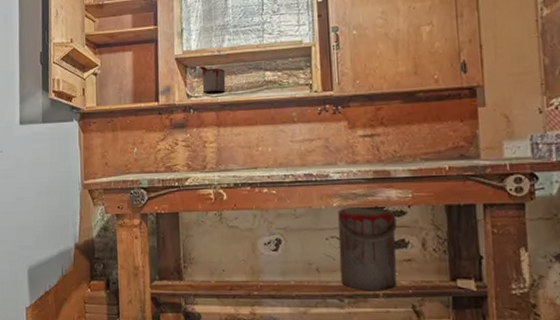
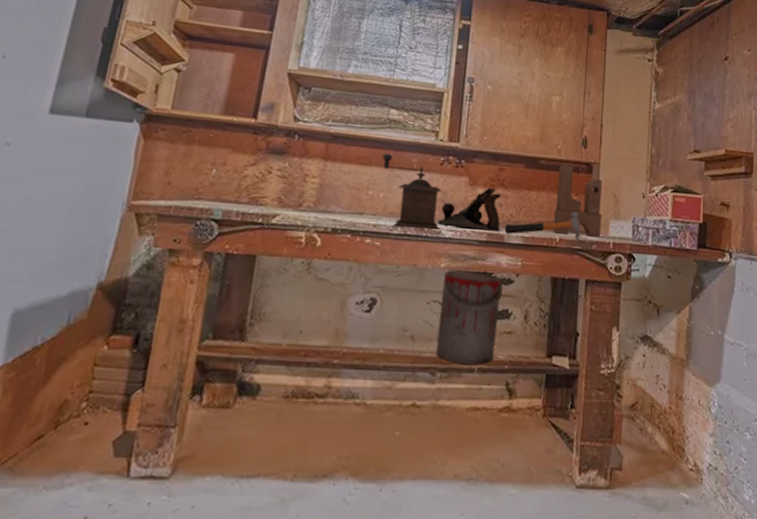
paint can: present [200,66,226,95] -> none [313,88,345,124]
coffee grinder: none [265,111,326,176] -> present [382,153,442,231]
hand plane: none [324,128,386,169] -> present [438,188,502,232]
hammer: none [389,137,471,170] -> present [504,211,581,241]
toy building blocks: none [439,94,494,163] -> present [552,165,602,237]

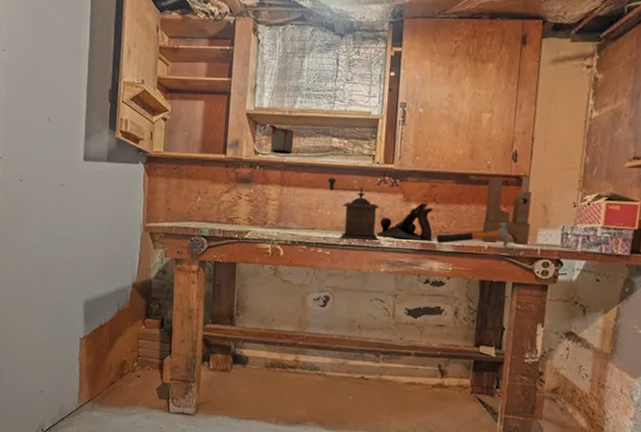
paint can: none [313,88,345,124] -> present [270,124,294,155]
paint can: present [435,270,503,366] -> none [379,274,435,351]

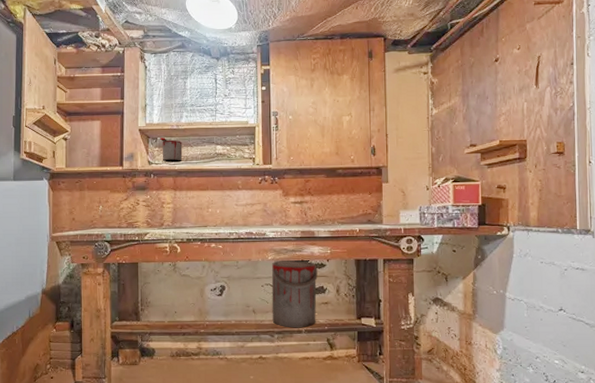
coffee grinder: present [327,177,380,241] -> none [215,179,264,233]
hand plane: present [377,203,433,241] -> none [262,196,311,229]
paint can: none [379,274,435,351] -> present [271,260,318,328]
hammer: present [436,221,509,249] -> none [314,206,376,231]
toy building blocks: present [481,180,531,245] -> none [352,172,393,226]

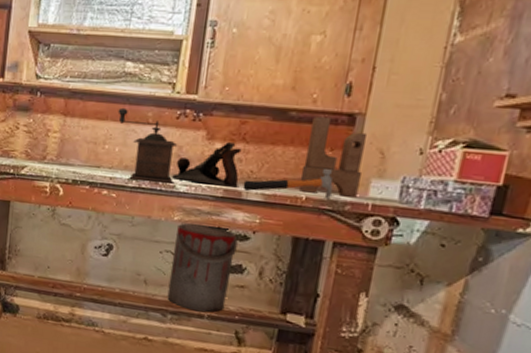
paint can: present [161,138,183,163] -> none [53,44,82,80]
coffee grinder: none [215,179,264,233] -> present [118,107,178,185]
hand plane: none [262,196,311,229] -> present [172,142,242,188]
hammer: none [314,206,376,231] -> present [242,168,334,201]
toy building blocks: none [352,172,393,226] -> present [298,117,367,198]

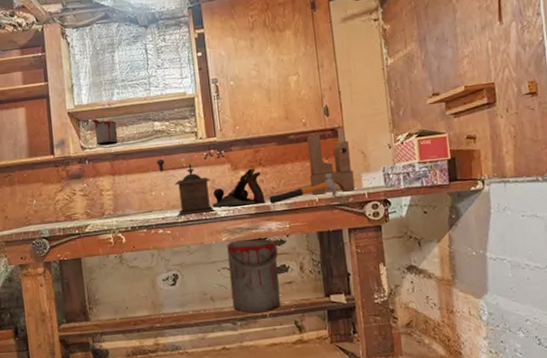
paint can: none [53,44,82,80] -> present [92,119,119,146]

